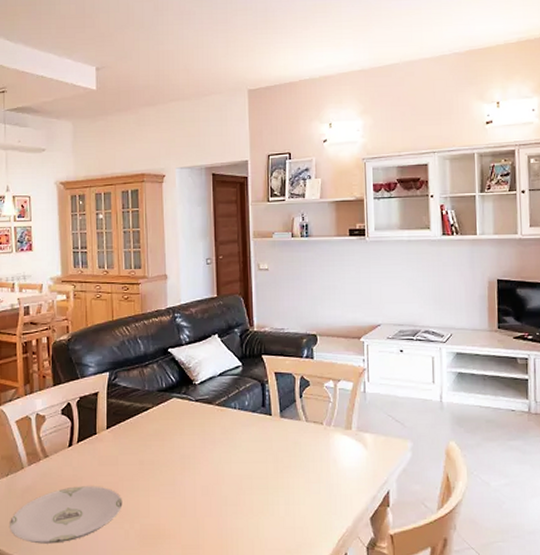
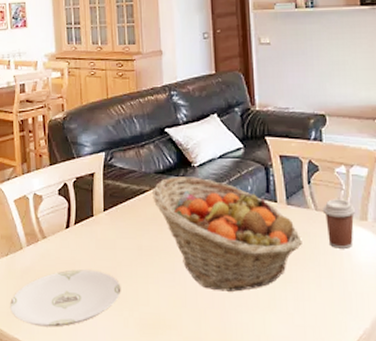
fruit basket: none [155,394,294,500] -> present [152,177,302,292]
coffee cup: none [312,411,342,456] -> present [322,199,356,249]

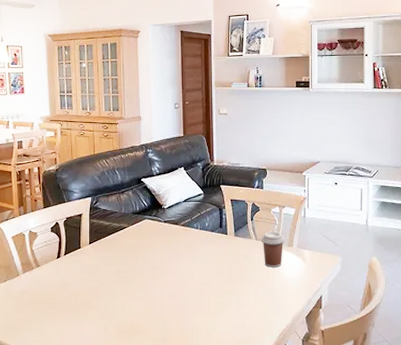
plate: present [10,269,121,328] -> none [8,290,103,336]
fruit basket: present [152,177,302,292] -> none [130,216,245,302]

